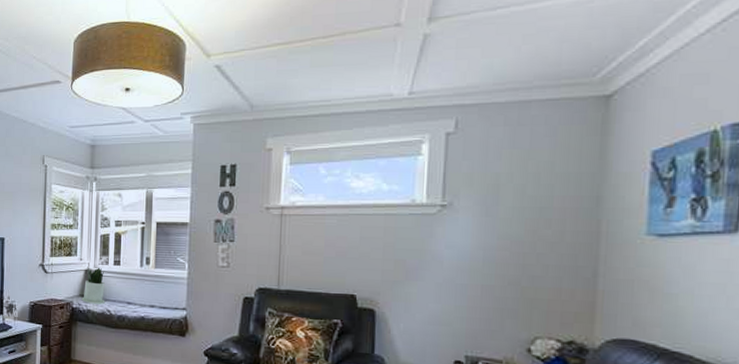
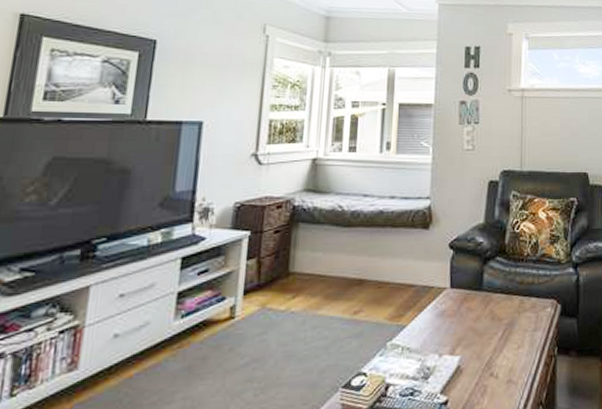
planter: present [81,267,105,305] -> none [306,155,338,200]

